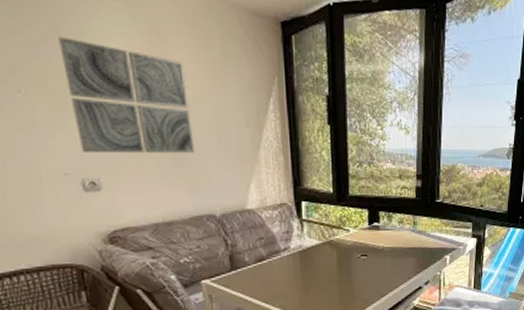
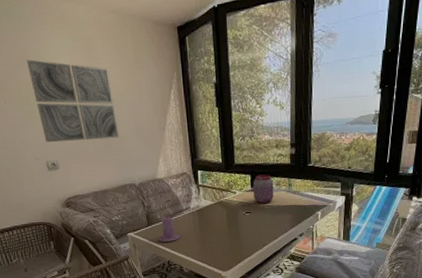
candle: none [245,255,274,292] -> present [158,214,180,242]
jar: none [371,210,396,245] -> present [253,174,274,204]

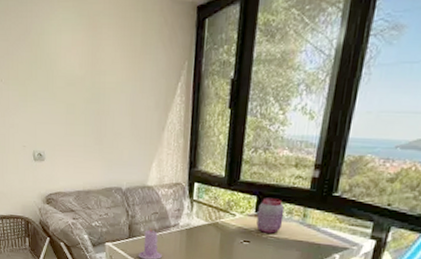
wall art: present [27,59,120,142] -> none [28,36,113,134]

